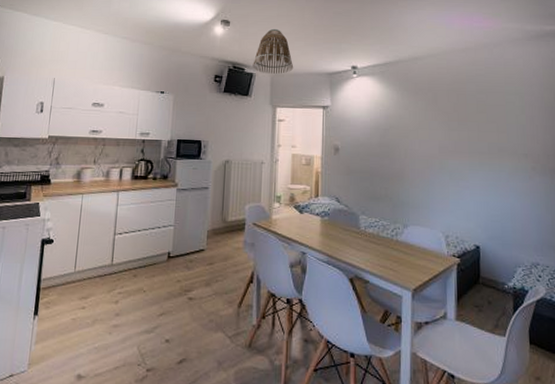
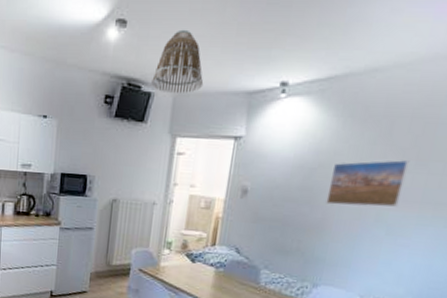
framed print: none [400,121,454,158] -> present [325,160,410,207]

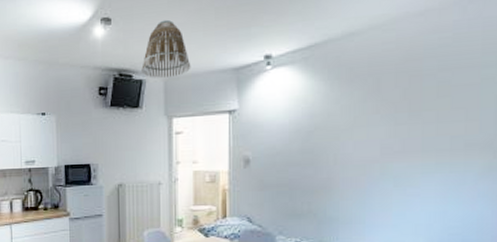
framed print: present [325,160,410,207] -> none [328,113,403,164]

